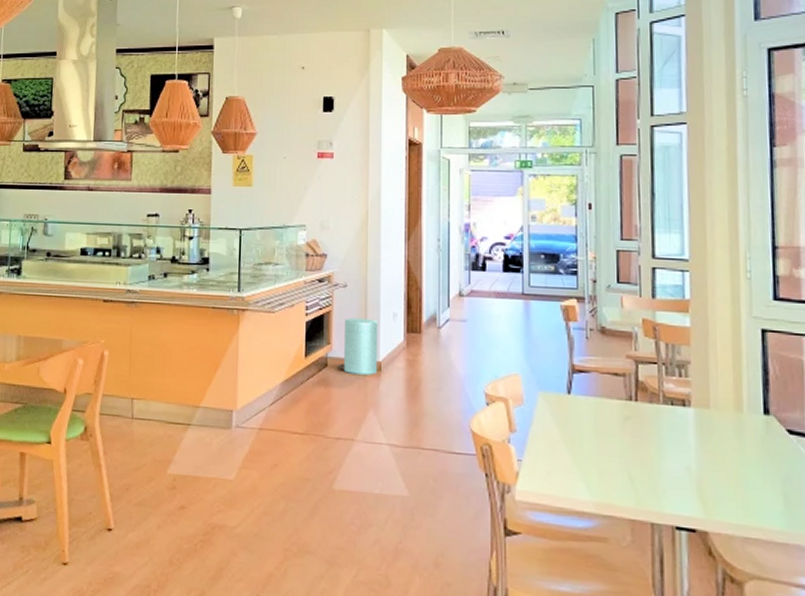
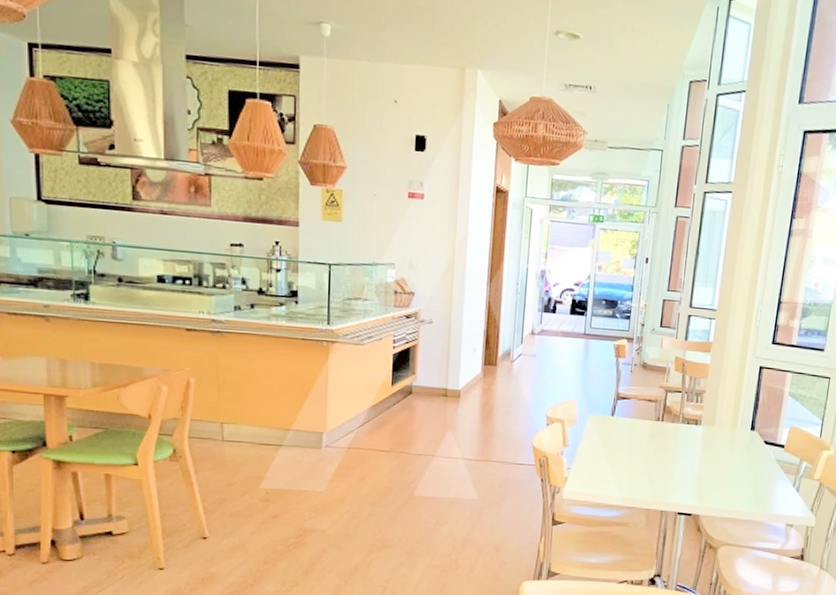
trash can: present [336,317,379,375] -> none [420,351,460,401]

